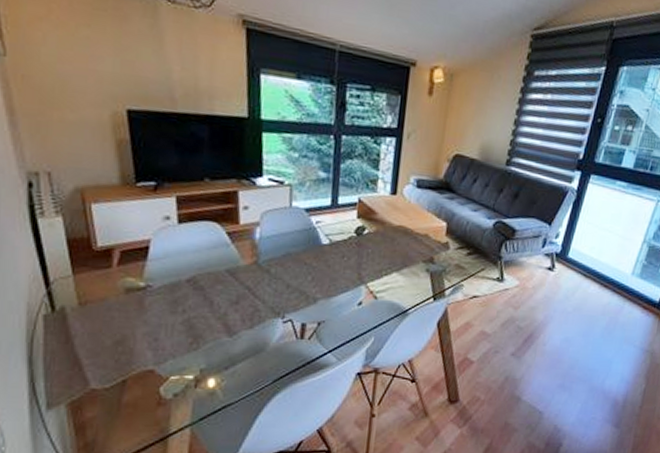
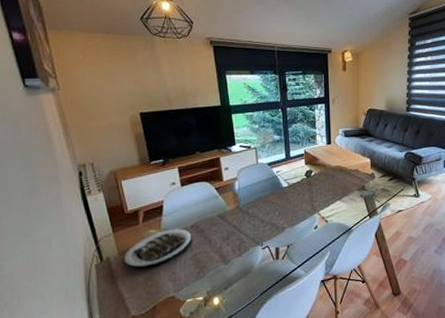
plate: none [86,280,187,328] -> present [124,229,192,268]

